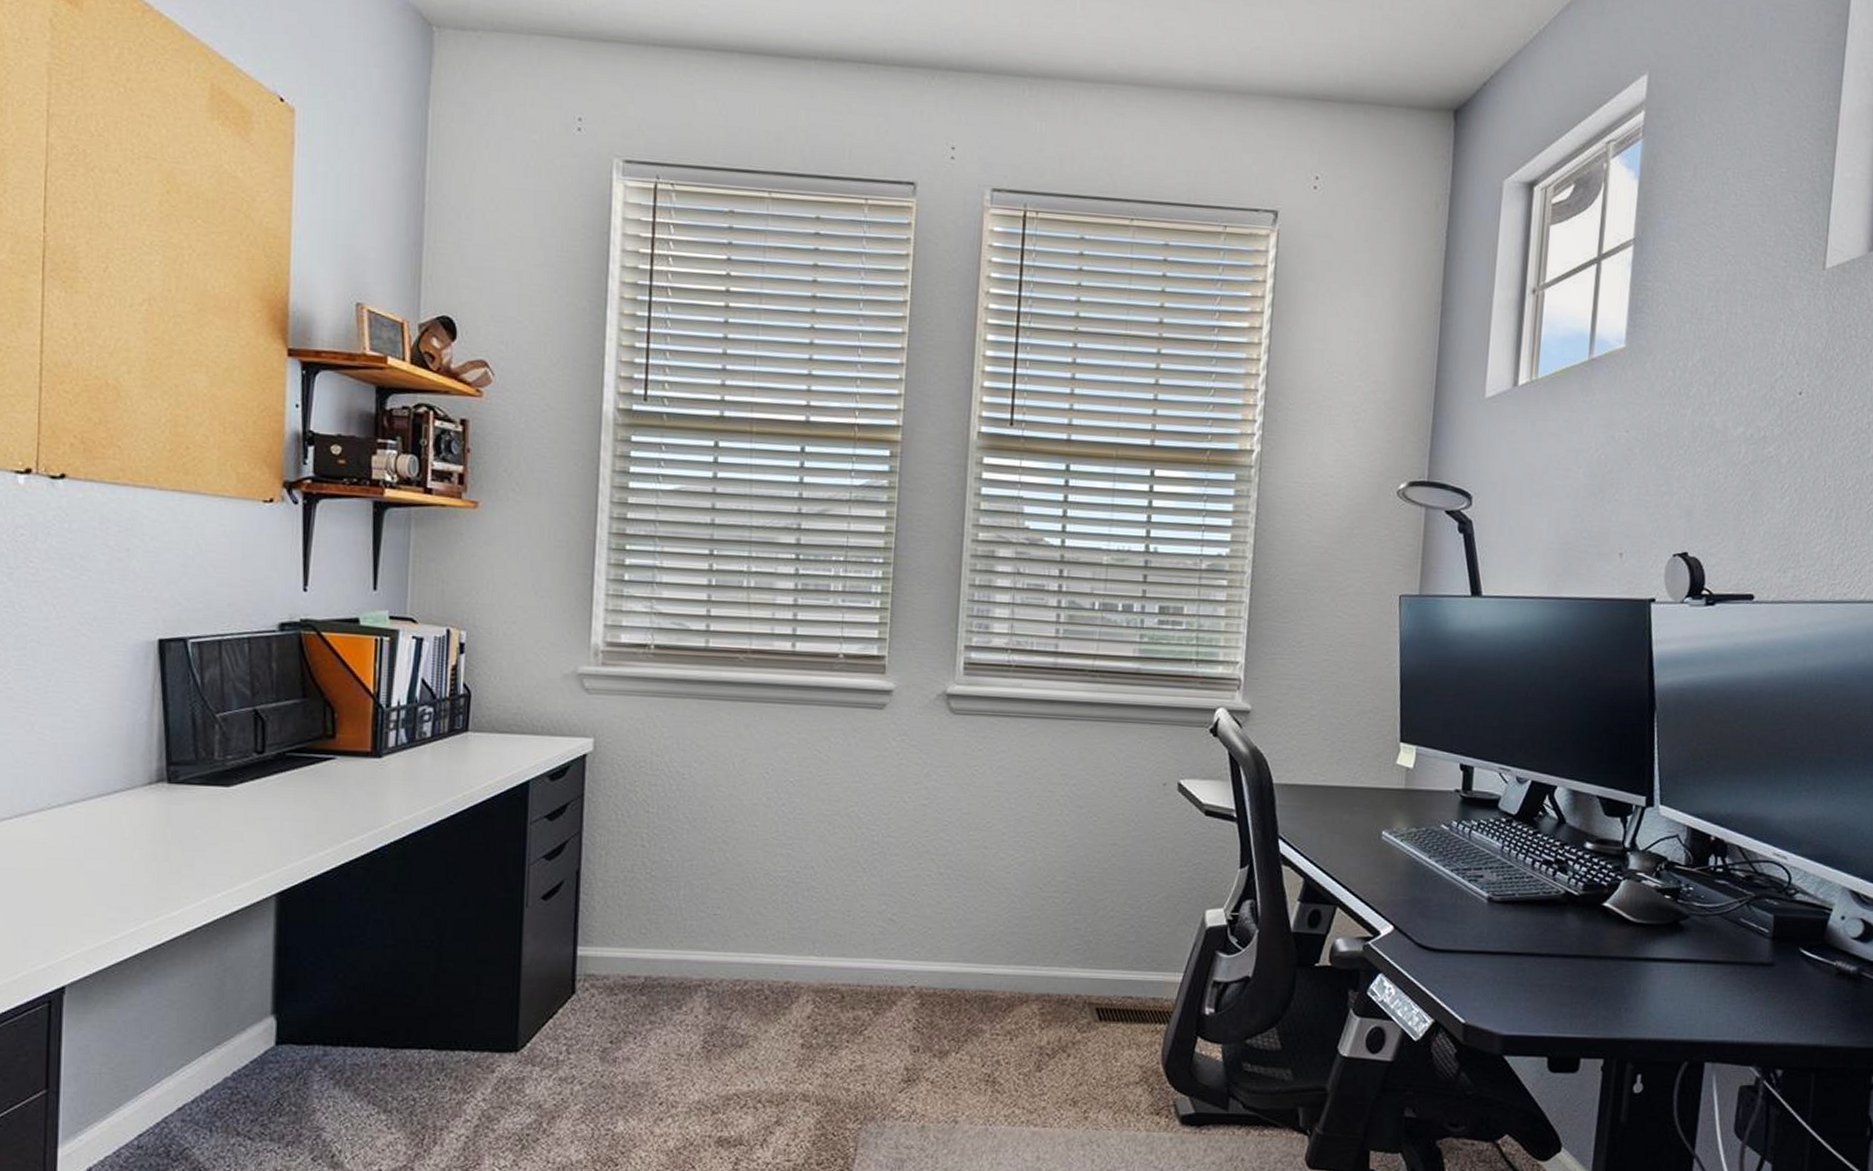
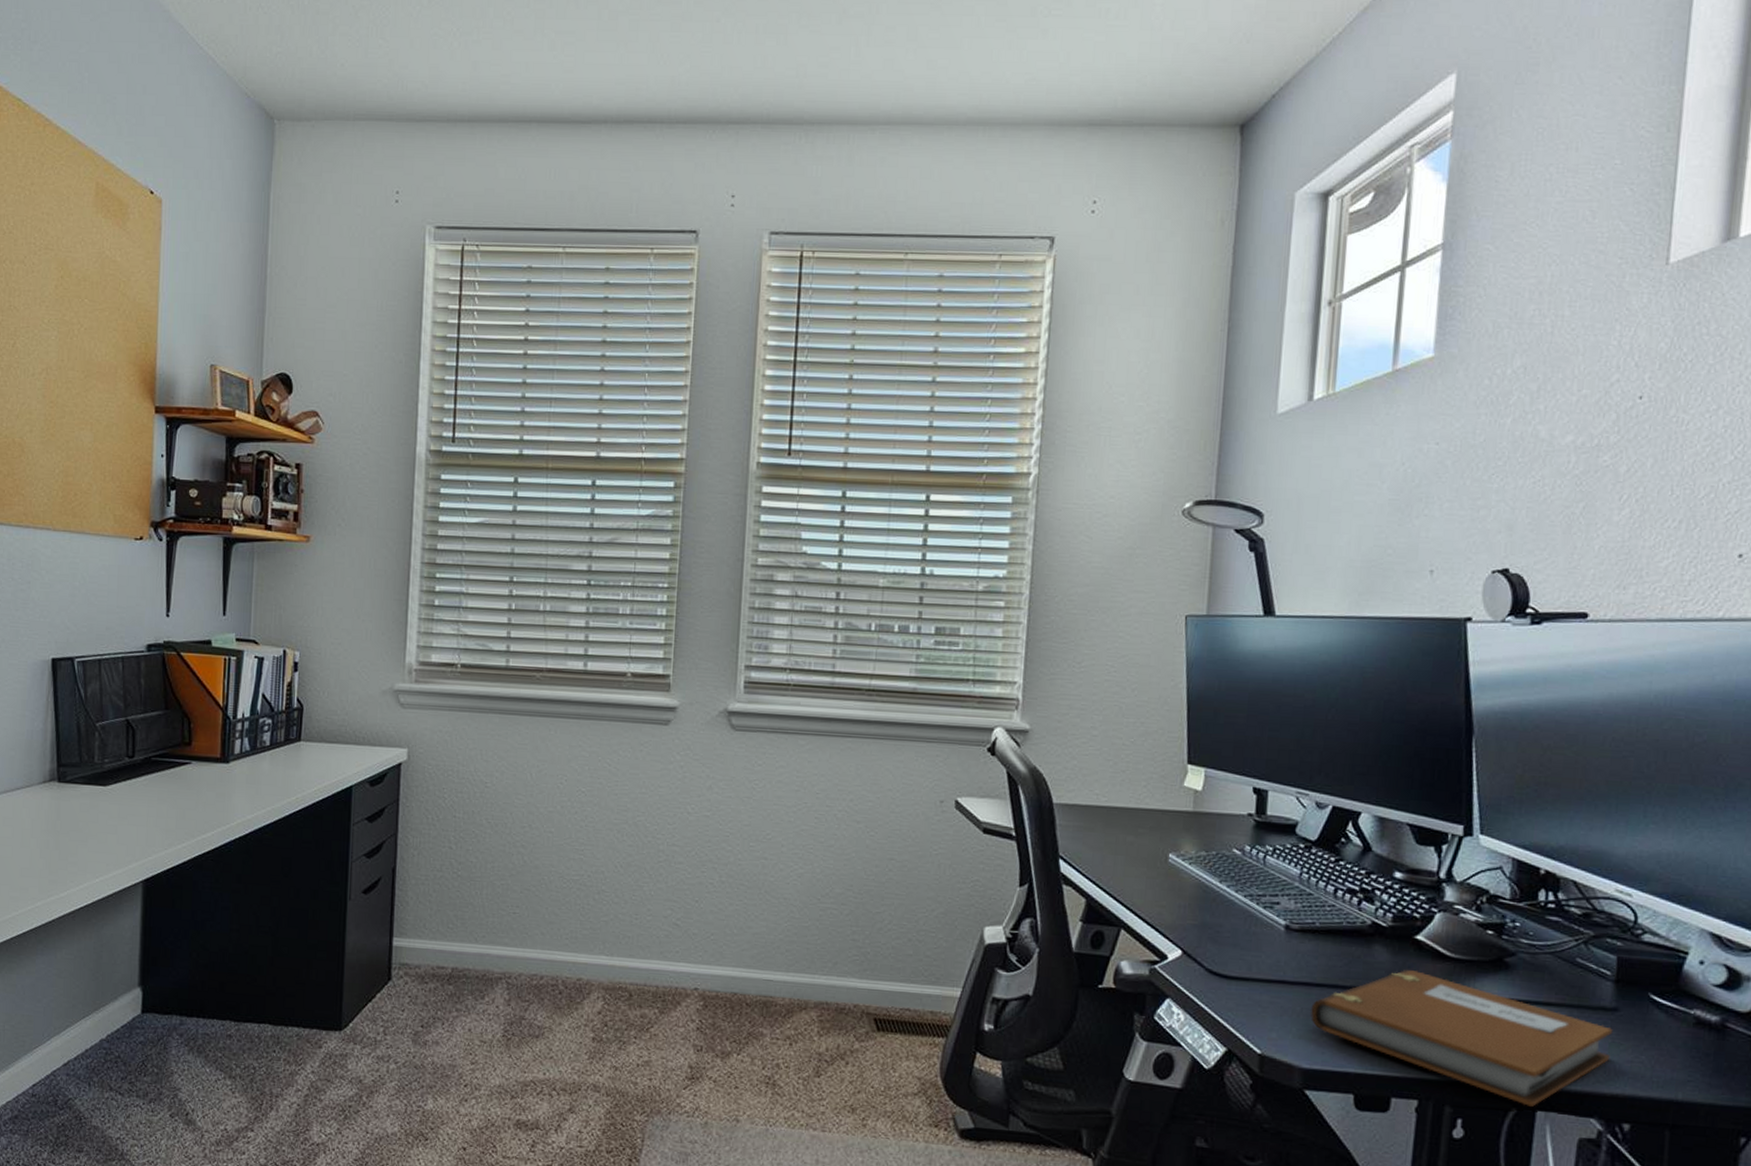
notebook: none [1509,935,1770,1059] -> present [1309,969,1613,1107]

